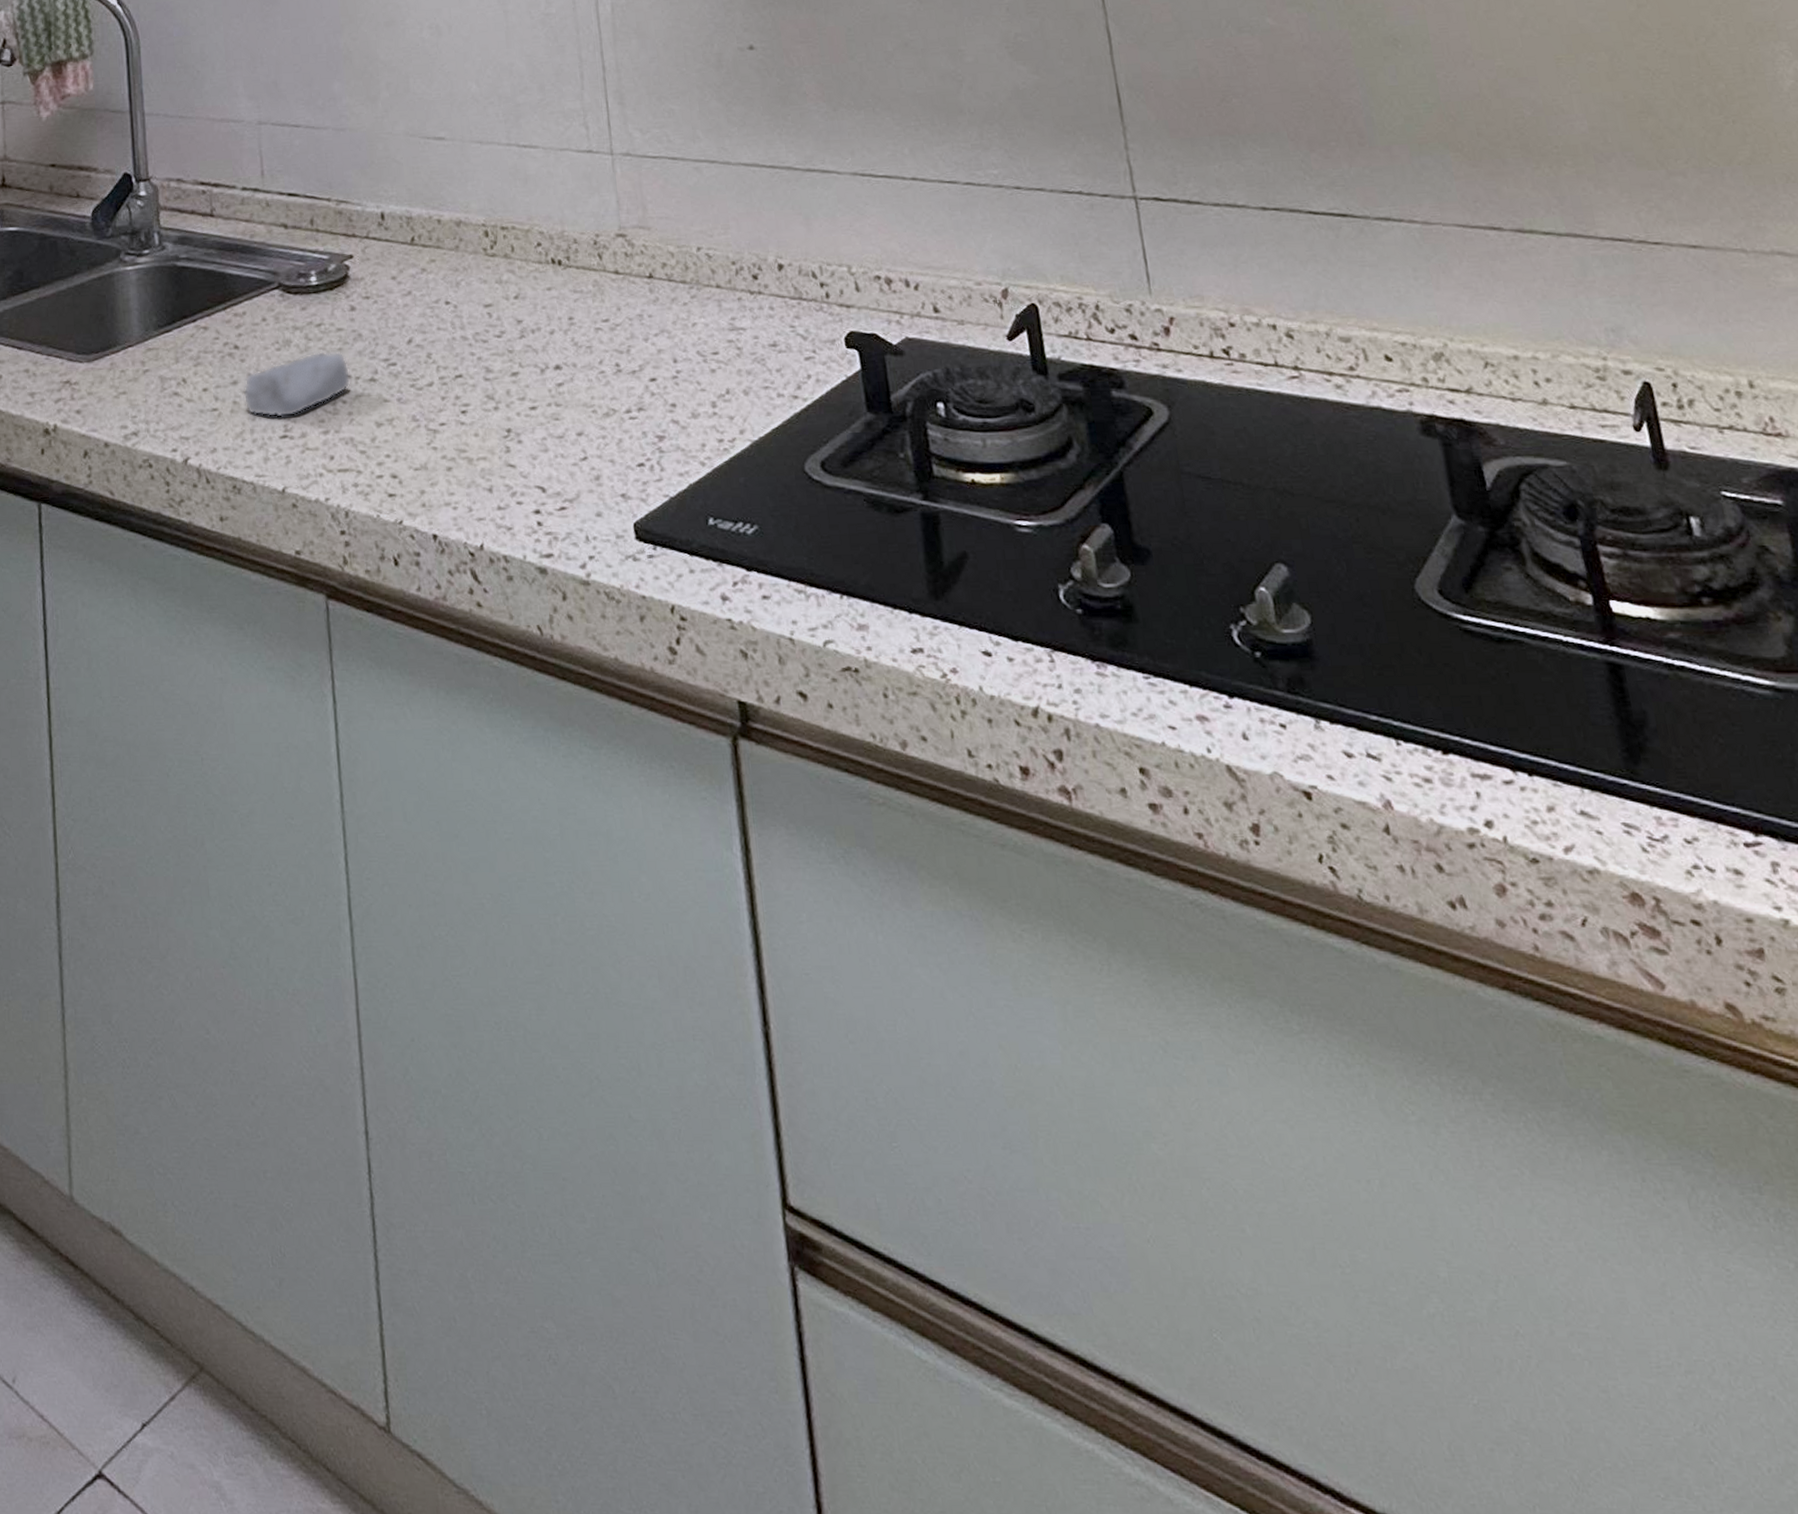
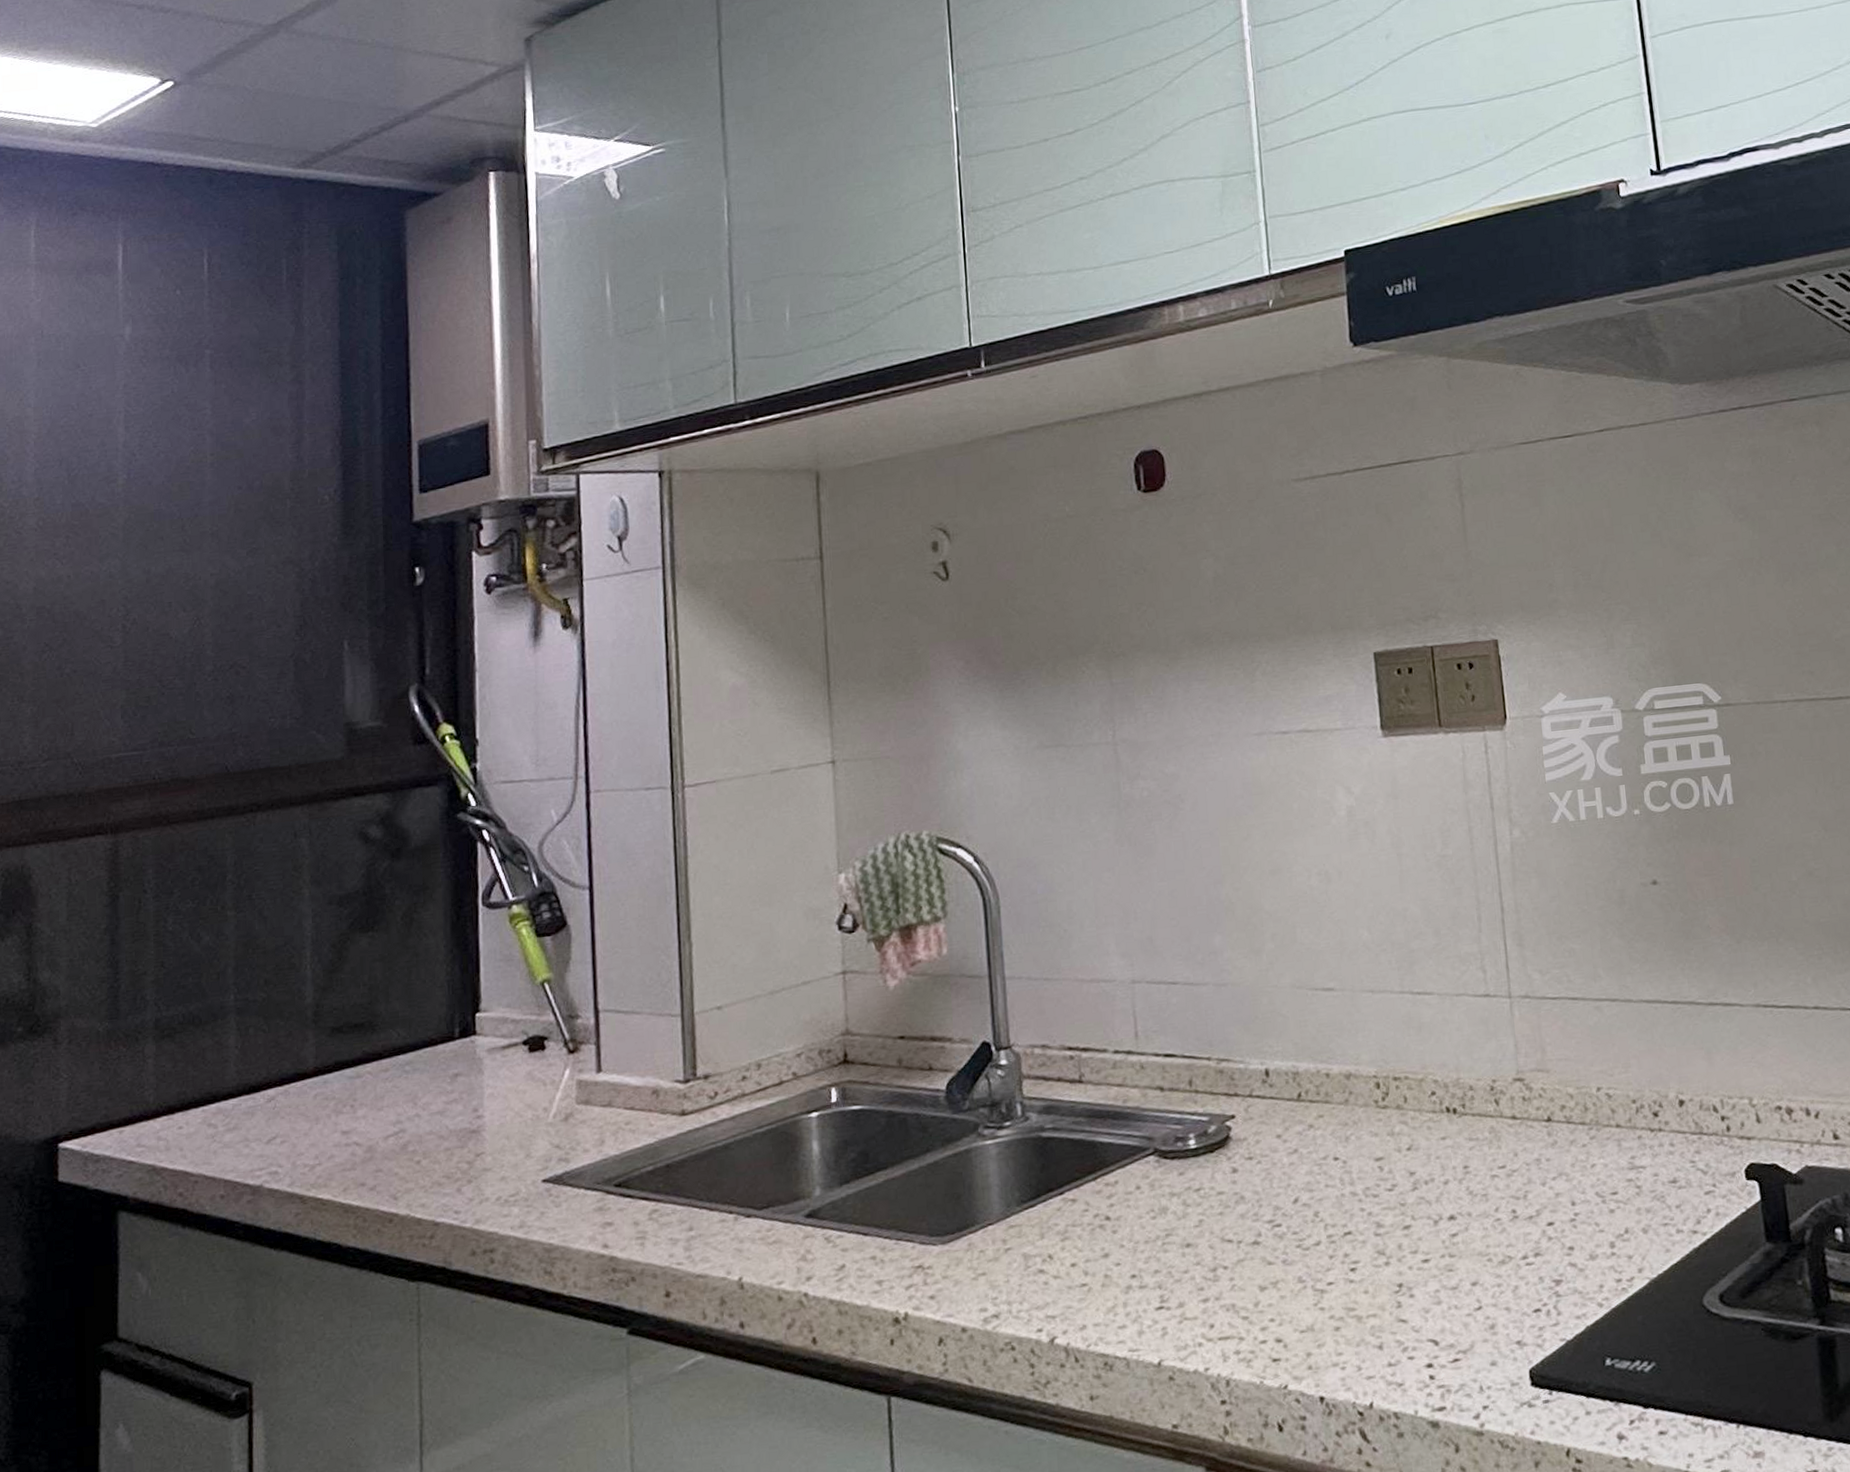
soap bar: present [243,351,351,418] -> none [1115,1216,1233,1289]

